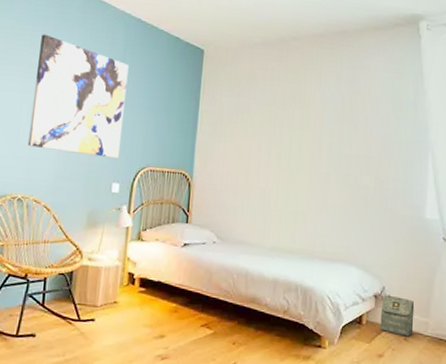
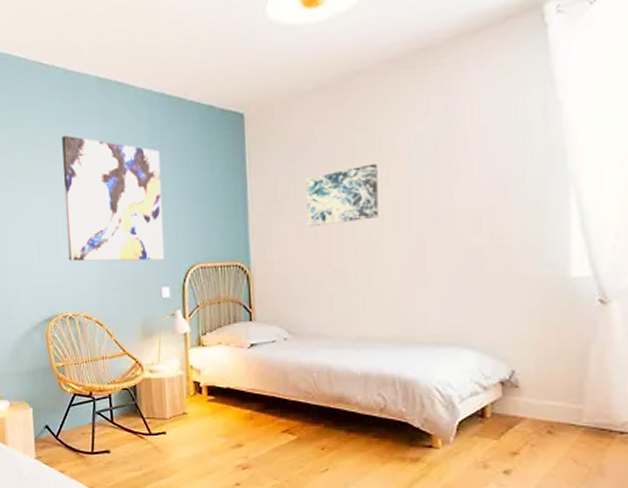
wall art: none [243,109,301,152] -> present [306,163,379,228]
bag: present [380,295,415,337] -> none [511,380,560,429]

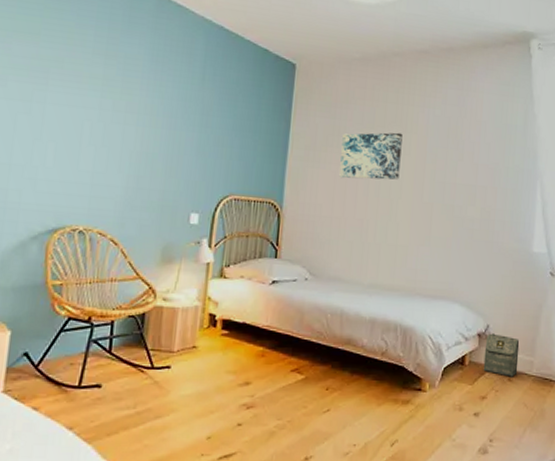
wall art: present [62,135,164,261] -> none [90,40,210,185]
bag: none [511,380,560,429] -> present [483,333,520,377]

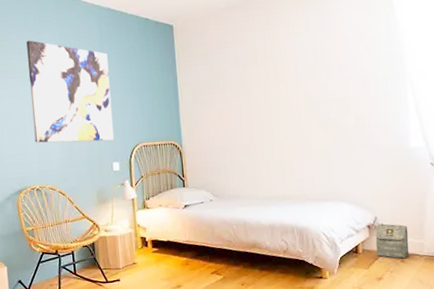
wall art: none [90,40,210,185] -> present [26,40,114,143]
wall art: present [339,132,403,180] -> none [222,64,276,114]

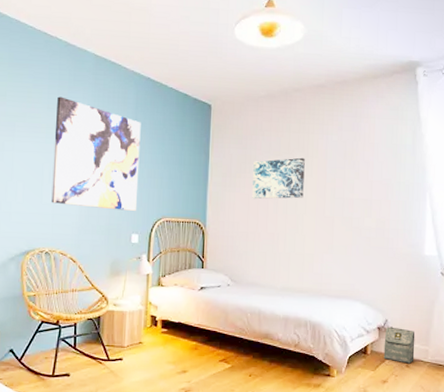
wall art: none [222,64,276,114] -> present [252,157,305,199]

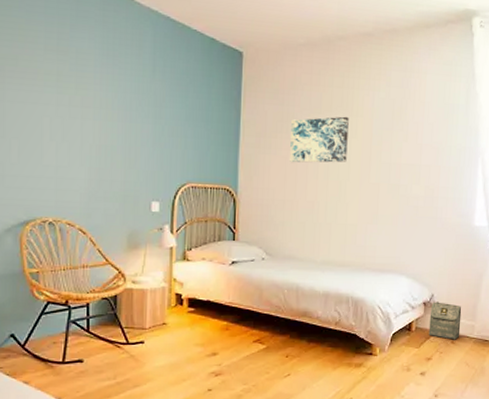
wall art: present [51,96,141,211] -> none [54,35,160,175]

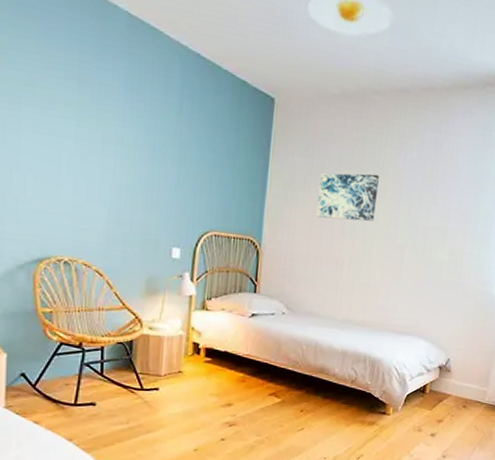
bag: present [428,302,462,340] -> none [441,366,476,404]

